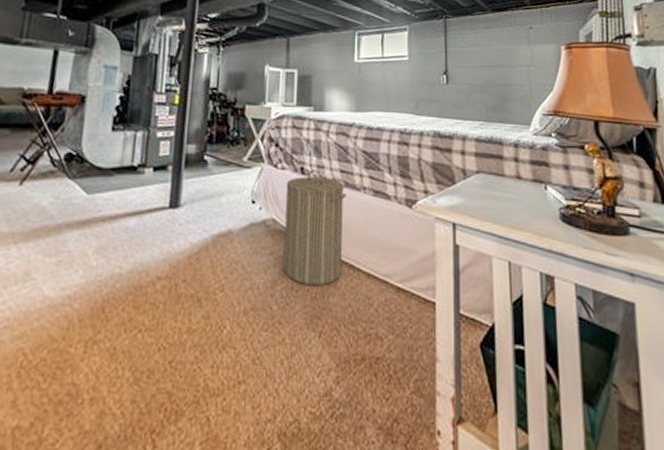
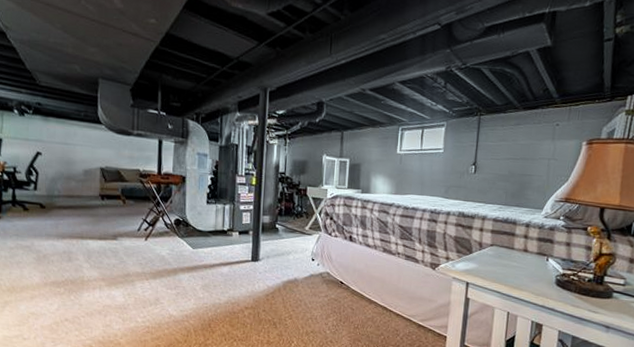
laundry hamper: present [283,169,346,286] -> none [334,238,384,320]

